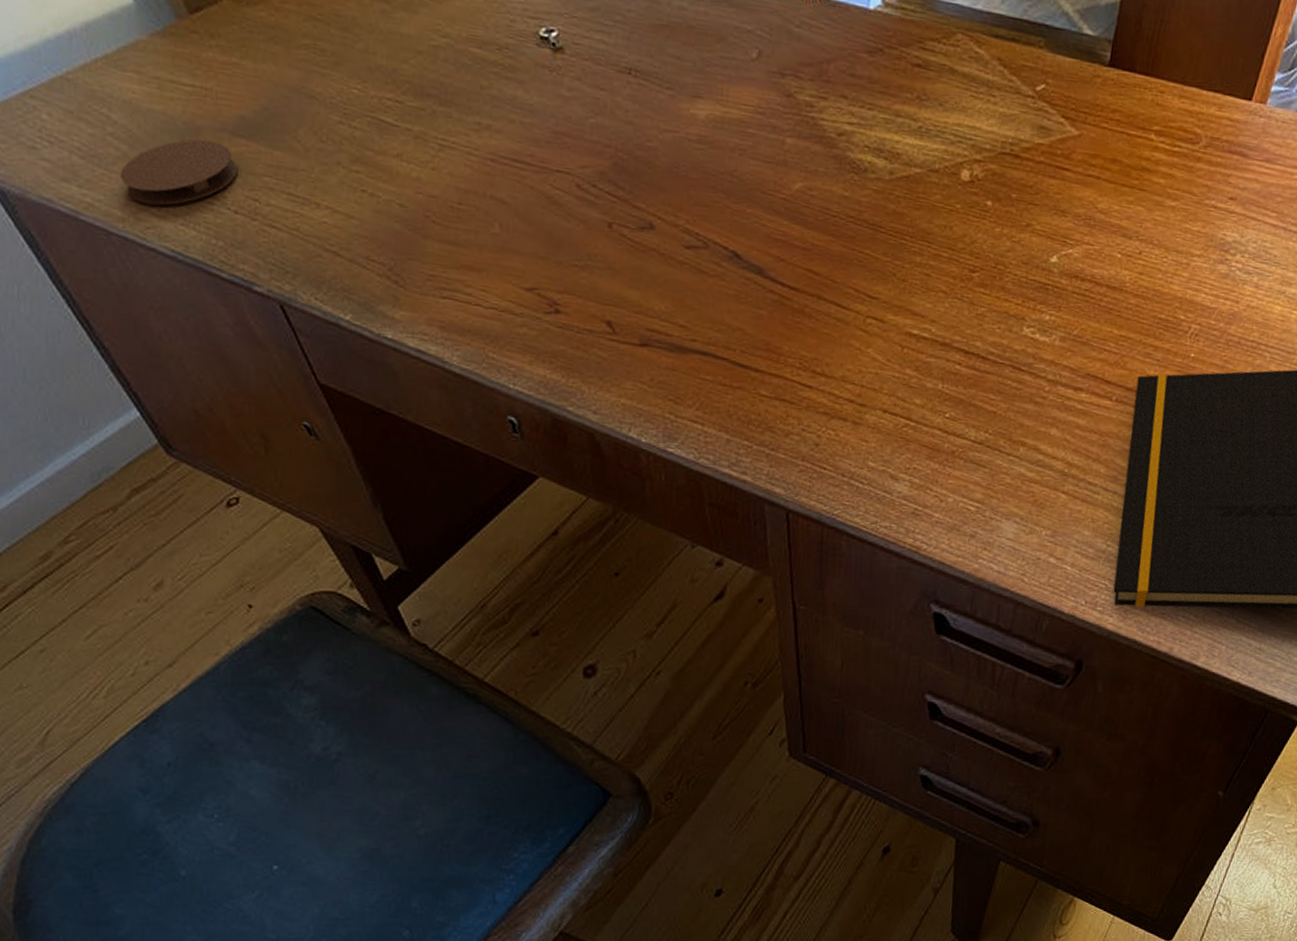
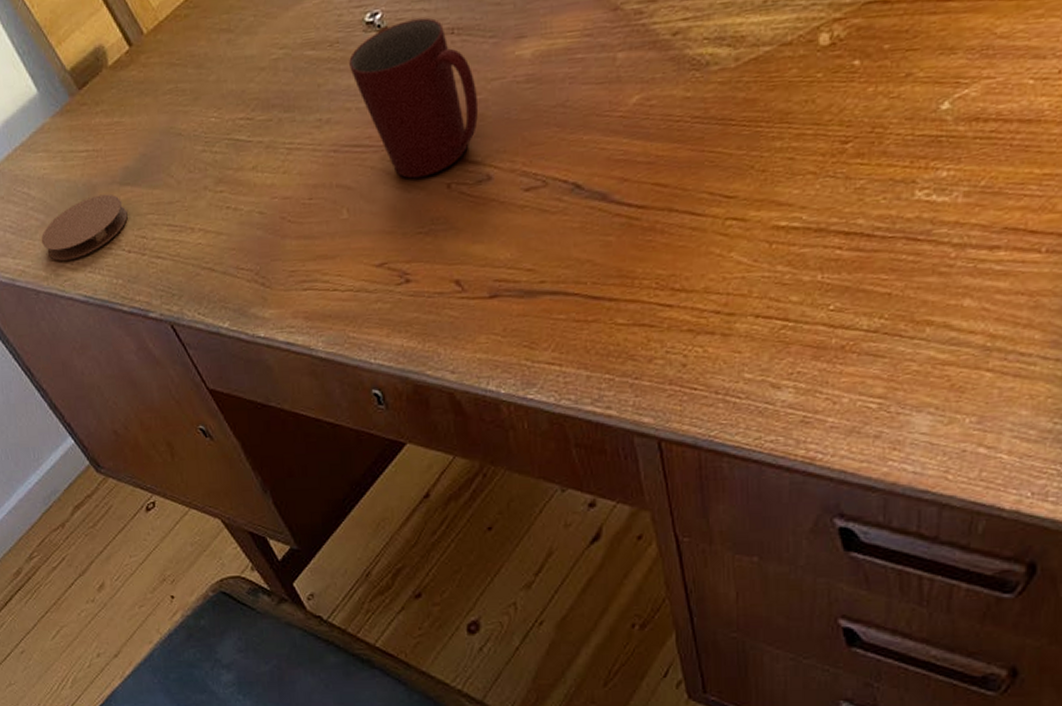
mug: none [517,46,649,211] -> present [349,17,479,179]

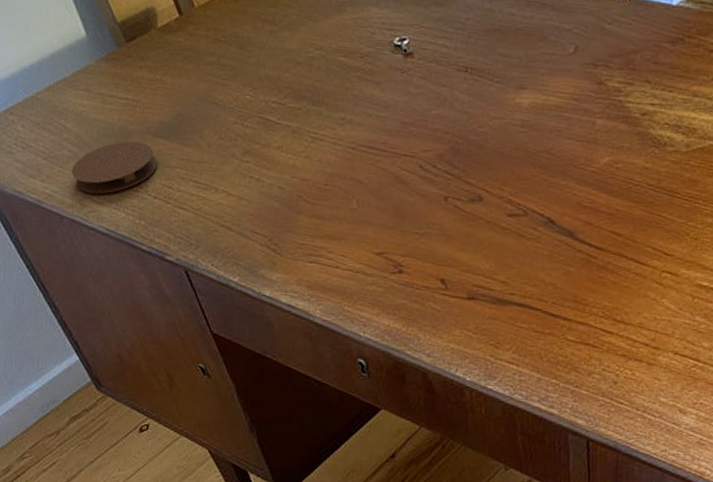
mug: present [349,17,479,179] -> none [375,51,480,187]

